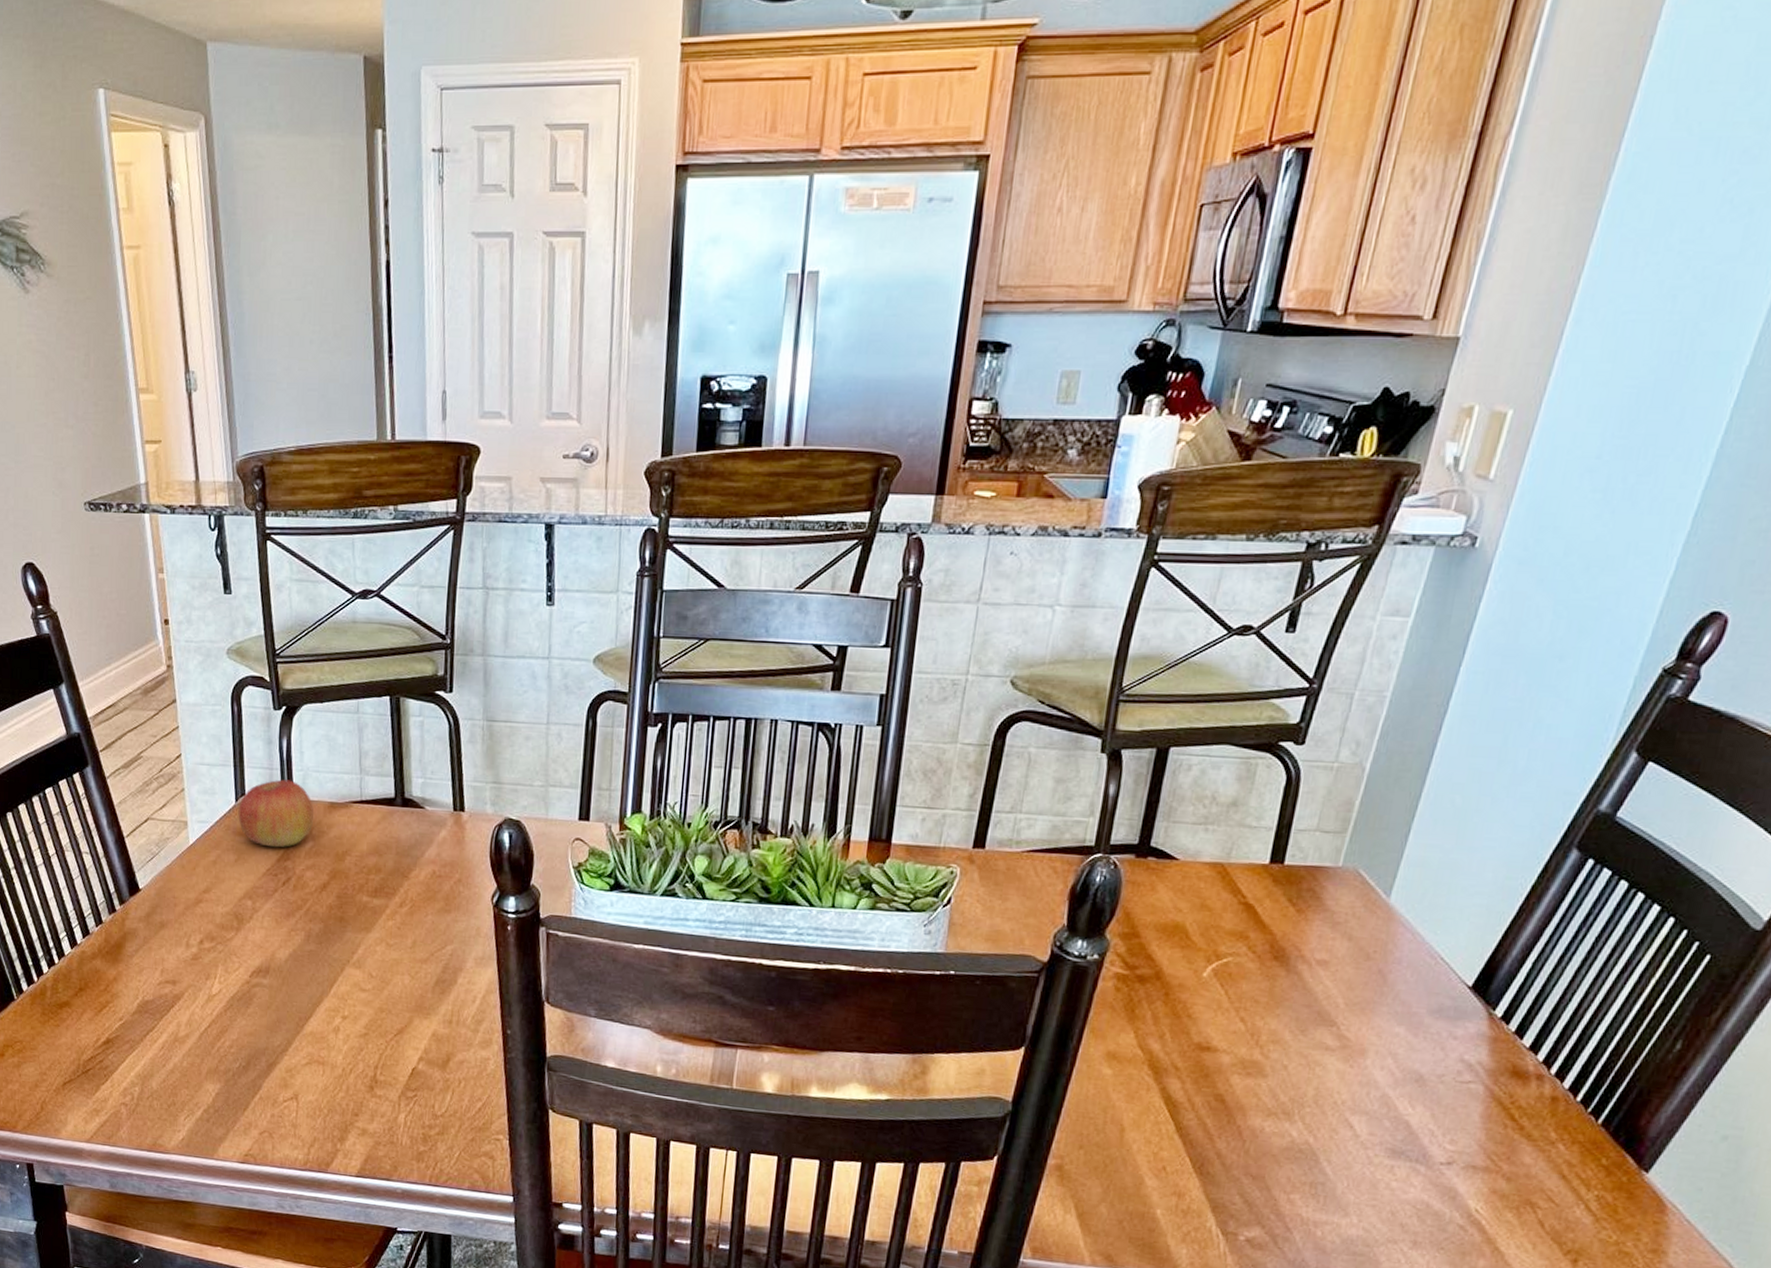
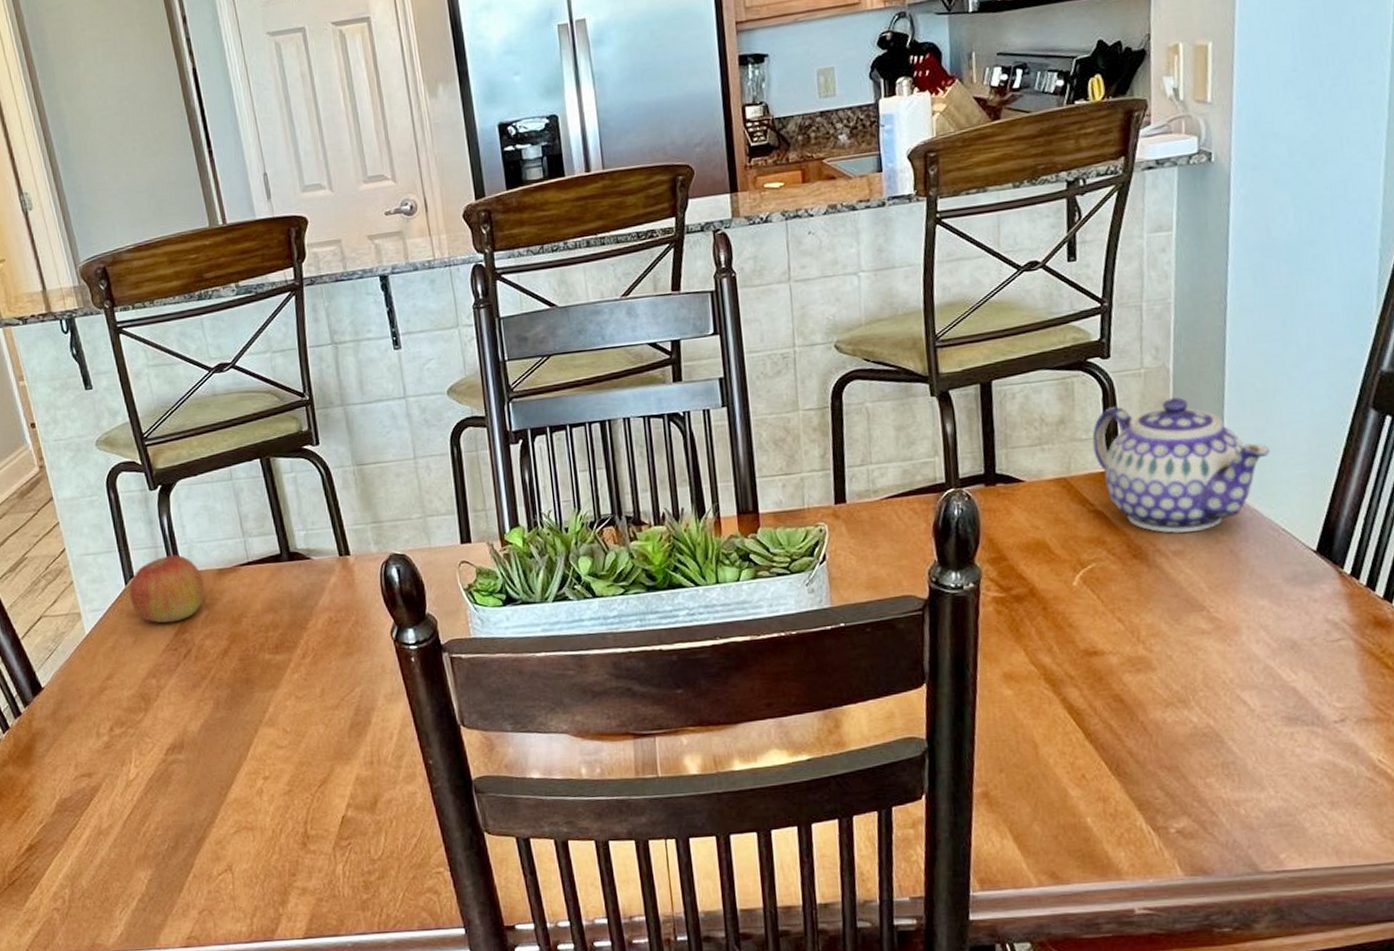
teapot: none [1260,798,1452,944] -> present [1092,396,1271,533]

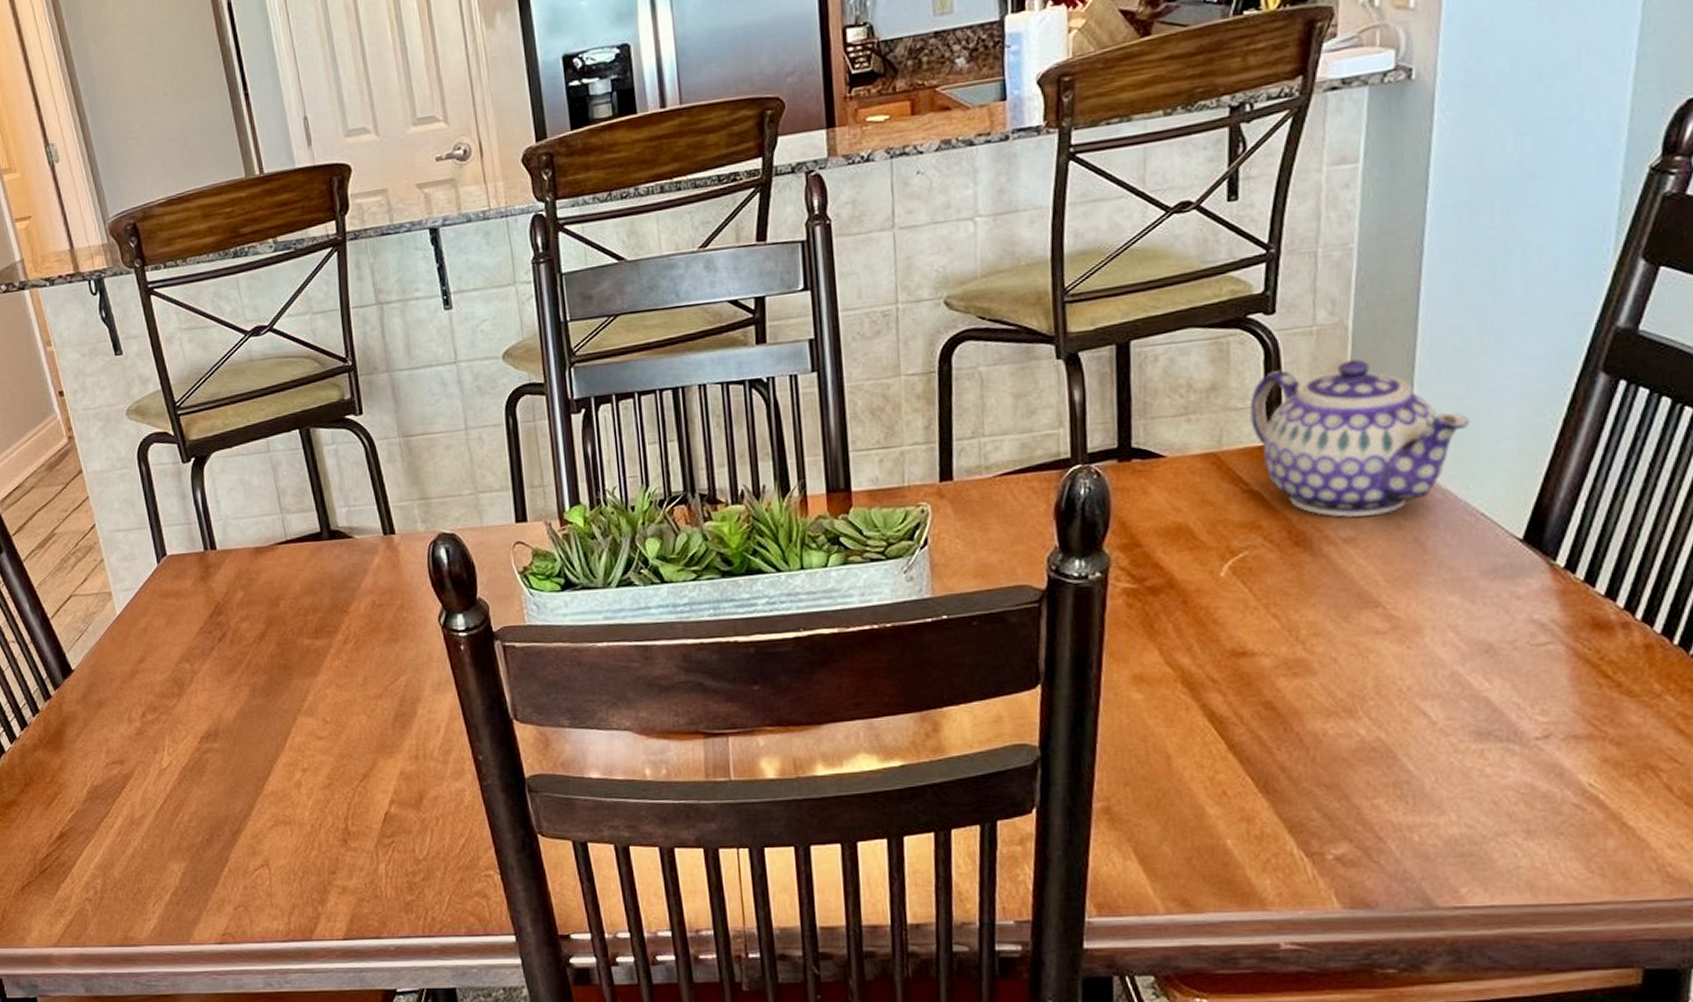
apple: present [129,554,205,623] -> none [161,531,241,605]

